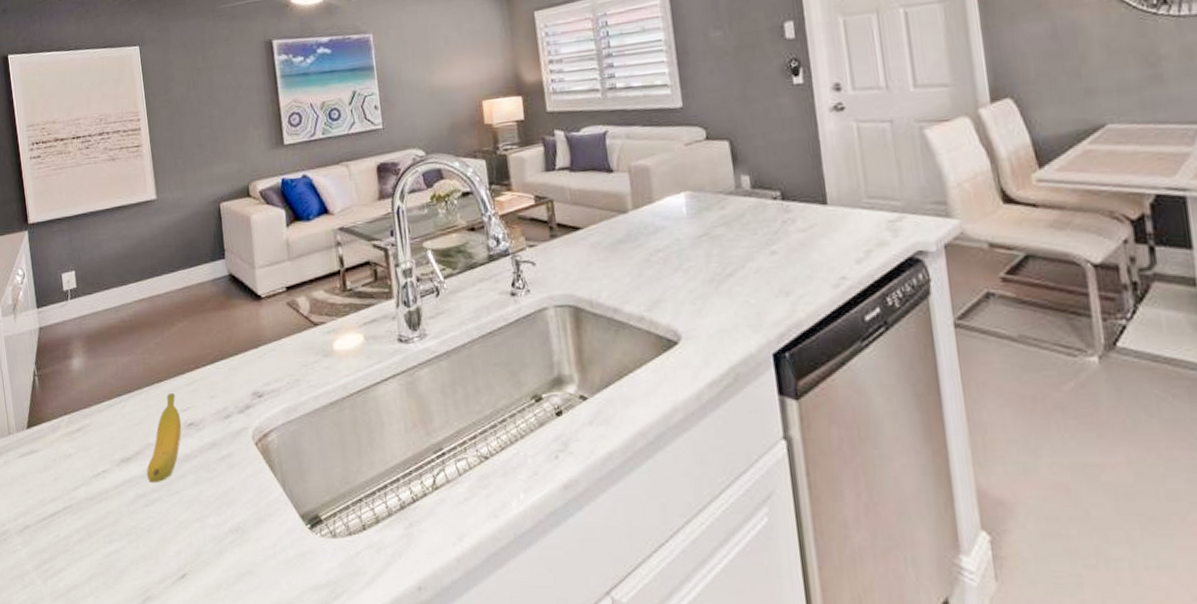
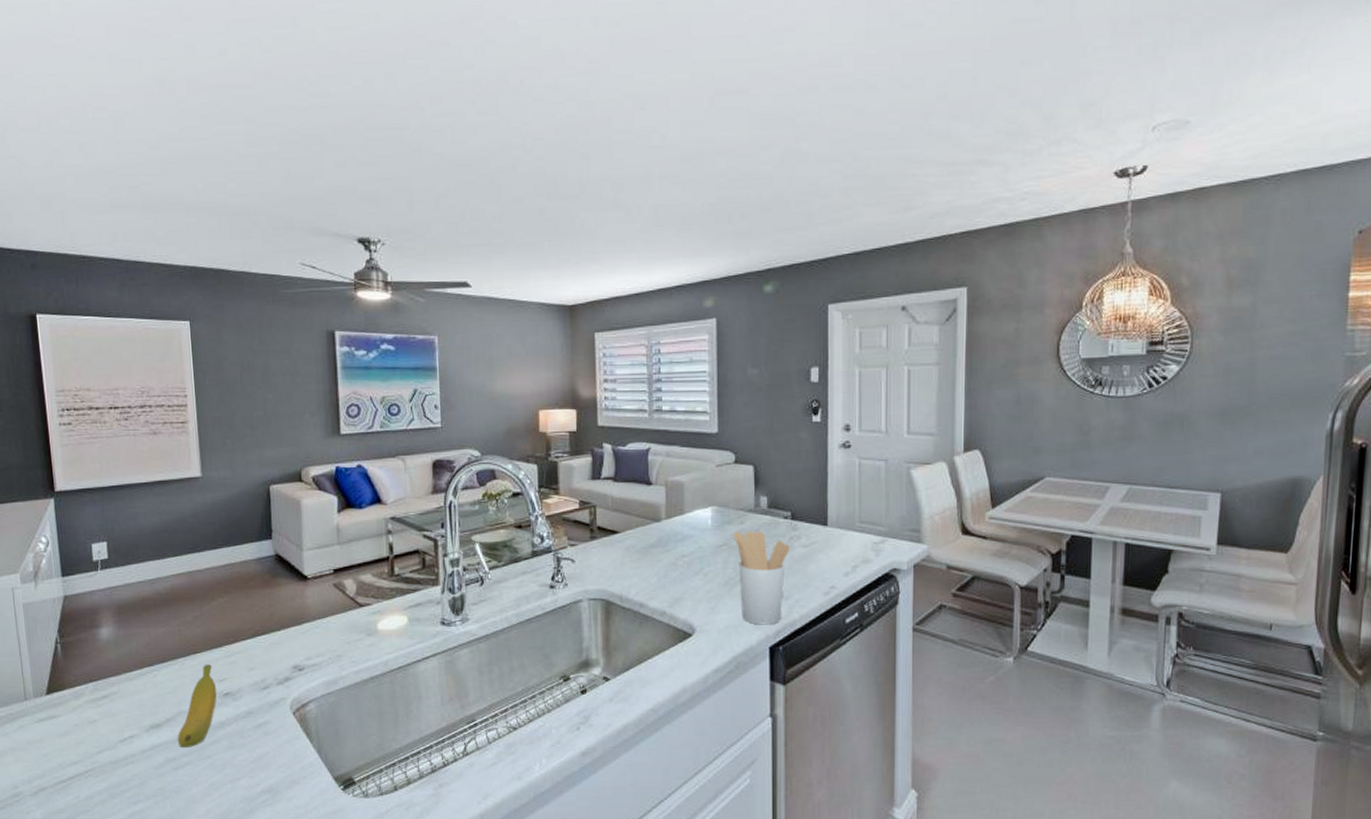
utensil holder: none [713,215,785,328] -> present [733,531,790,625]

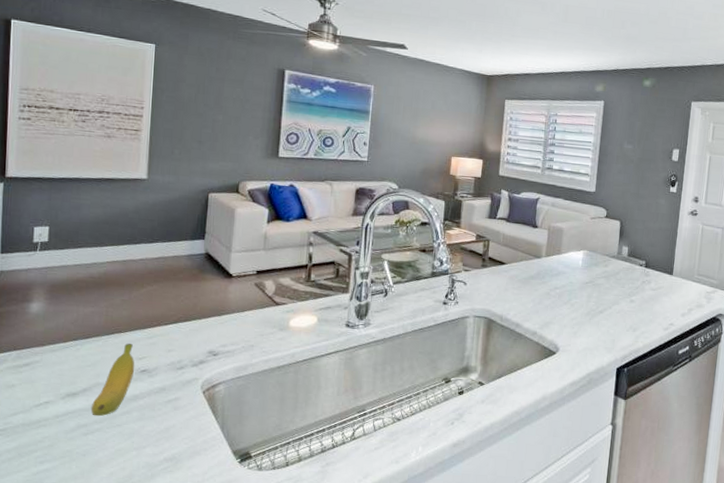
utensil holder: present [733,531,790,625] -> none [597,272,642,350]

